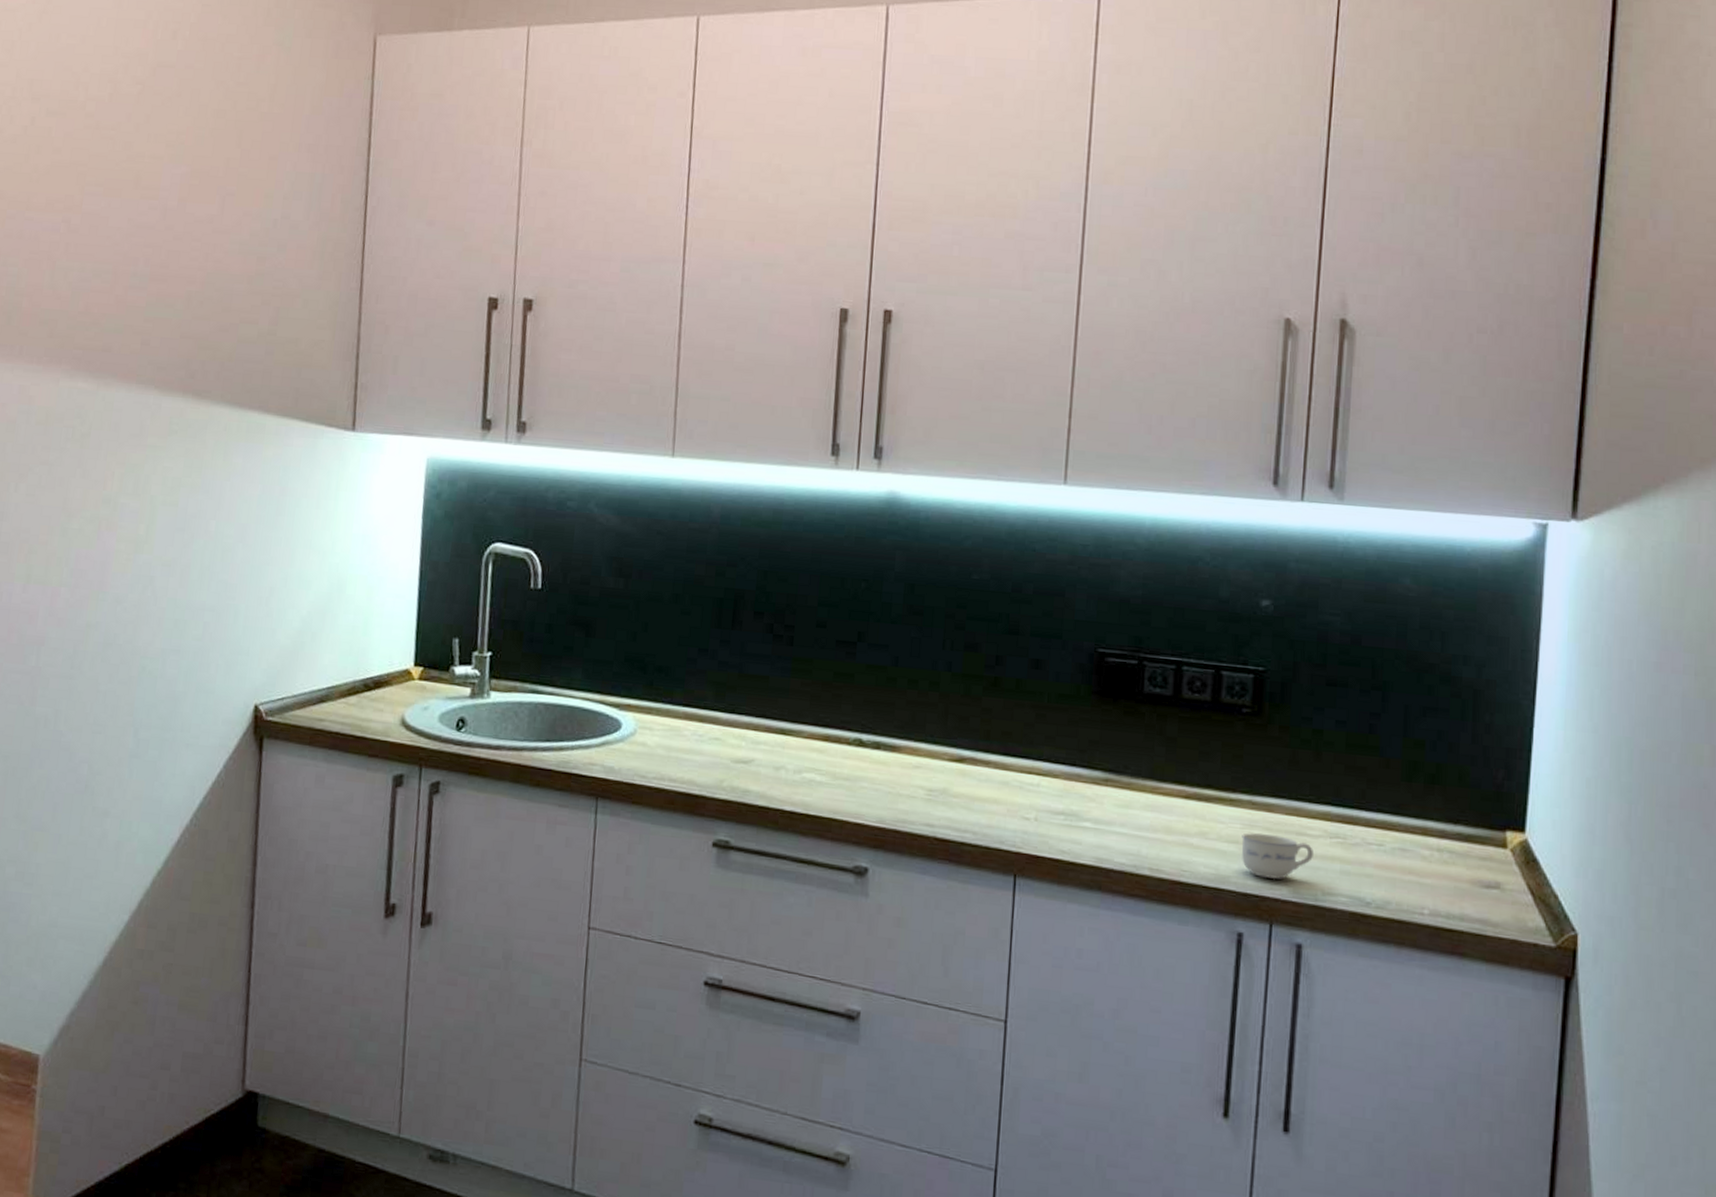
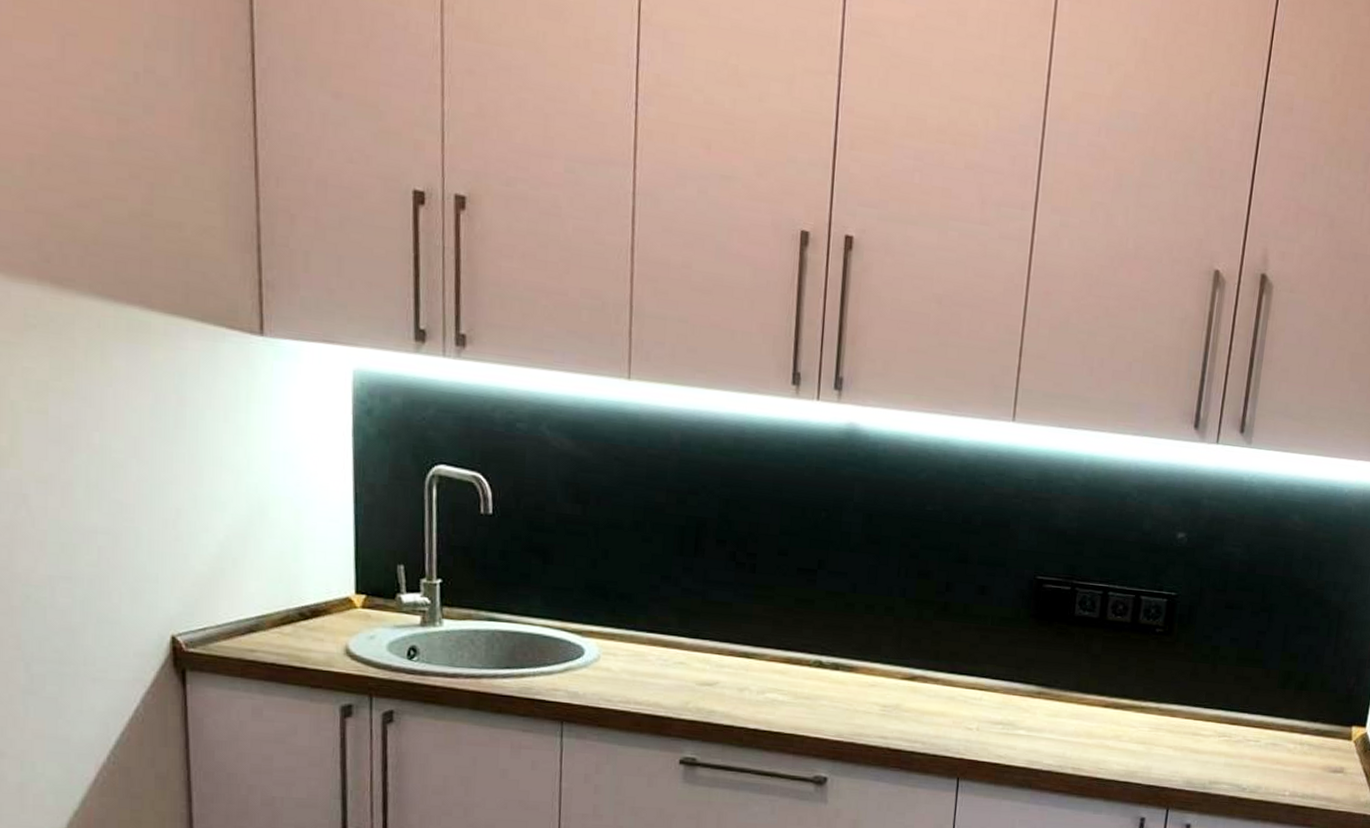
cup: present [1241,833,1313,879] -> none [1148,735,1205,772]

